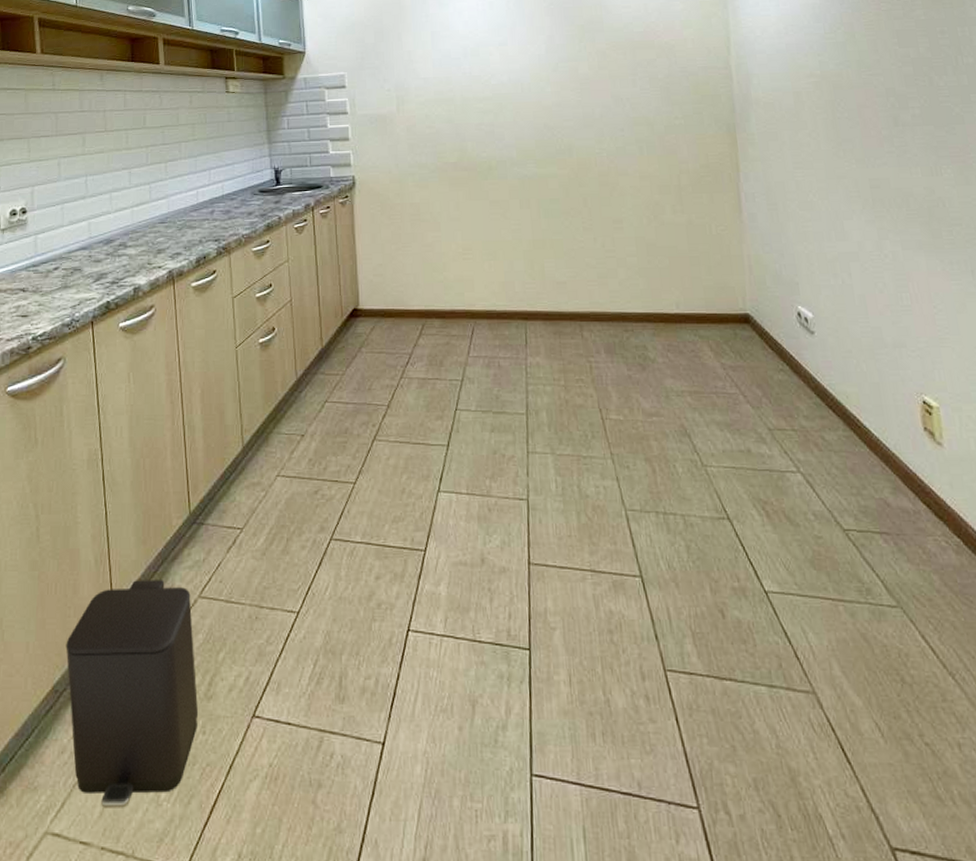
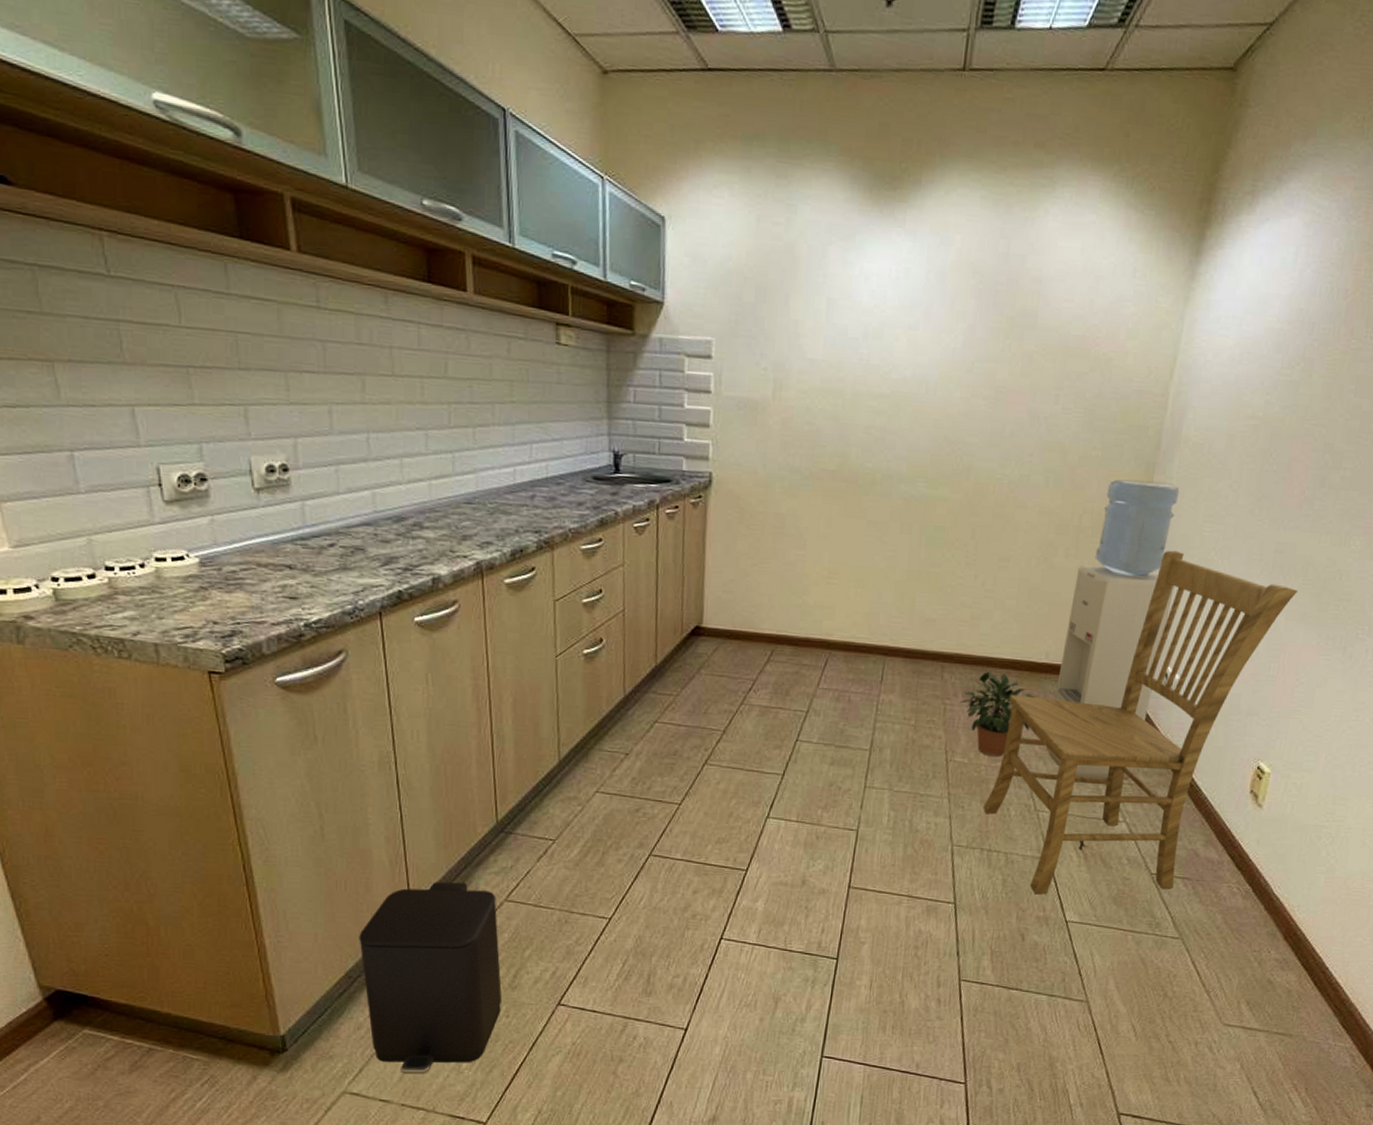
potted plant: none [603,325,678,412] -> present [959,670,1036,758]
dining chair: none [648,197,905,562] -> present [983,550,1298,895]
water cooler: none [688,138,794,428] -> present [1046,478,1180,780]

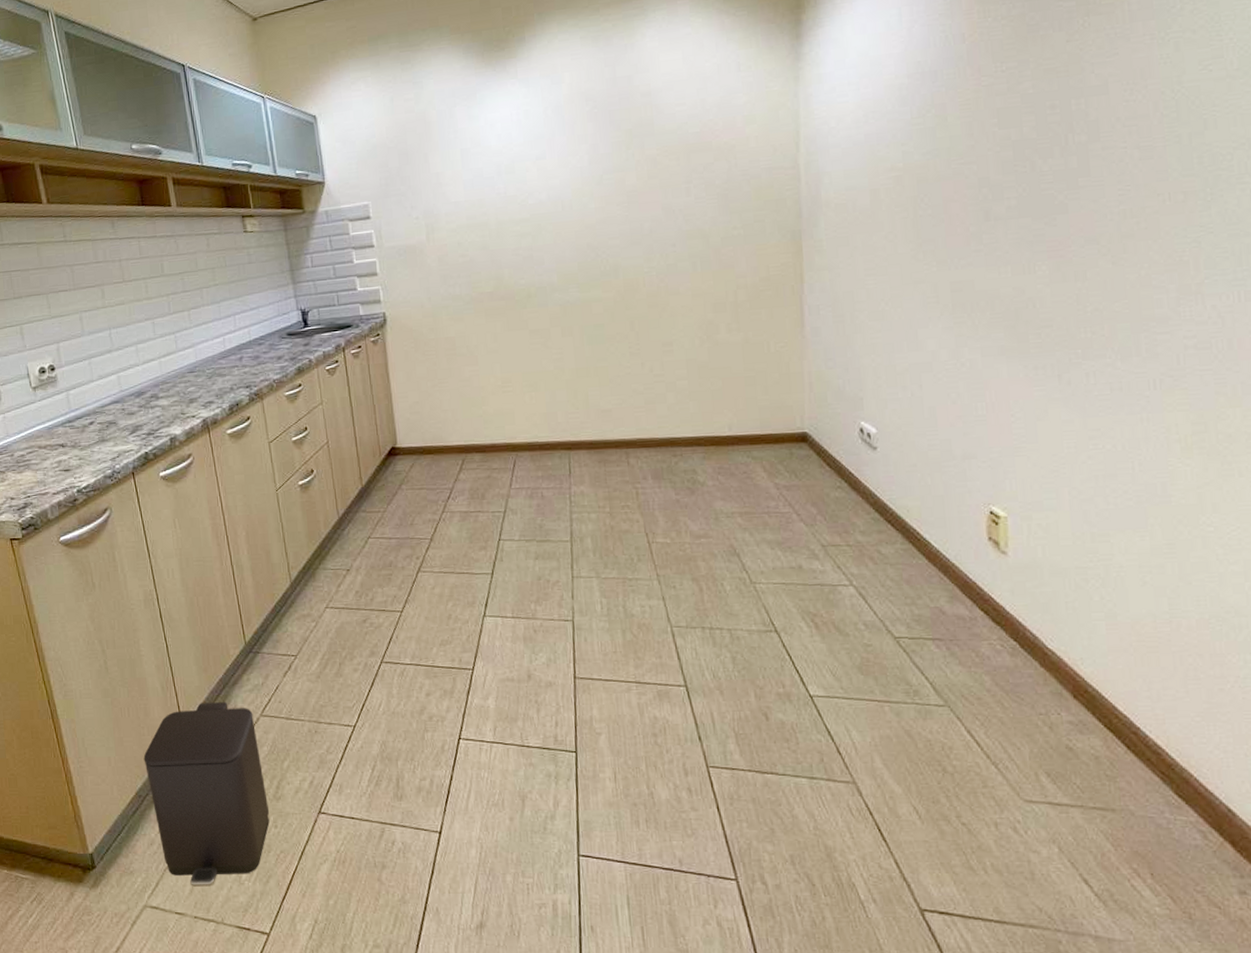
potted plant: present [959,670,1036,758] -> none [650,450,728,535]
dining chair: present [983,550,1298,895] -> none [695,308,988,670]
water cooler: present [1046,478,1180,780] -> none [743,246,851,545]

